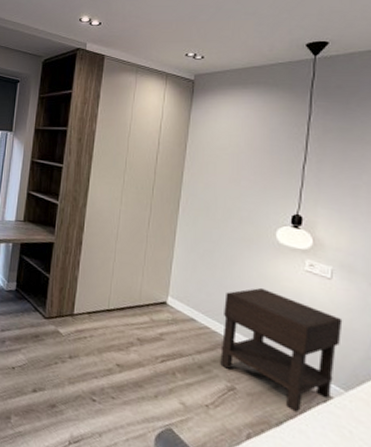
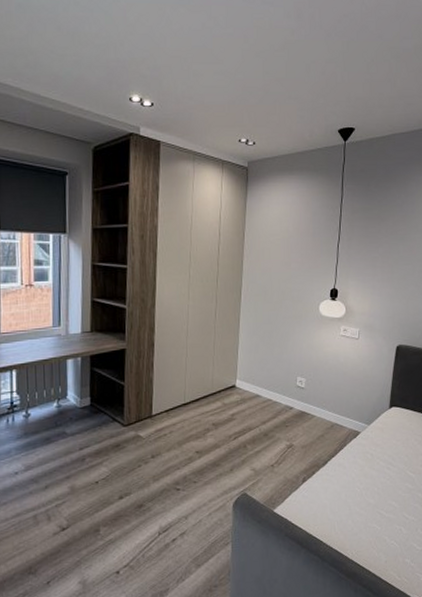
nightstand: present [220,287,343,413] -> none [281,356,366,451]

